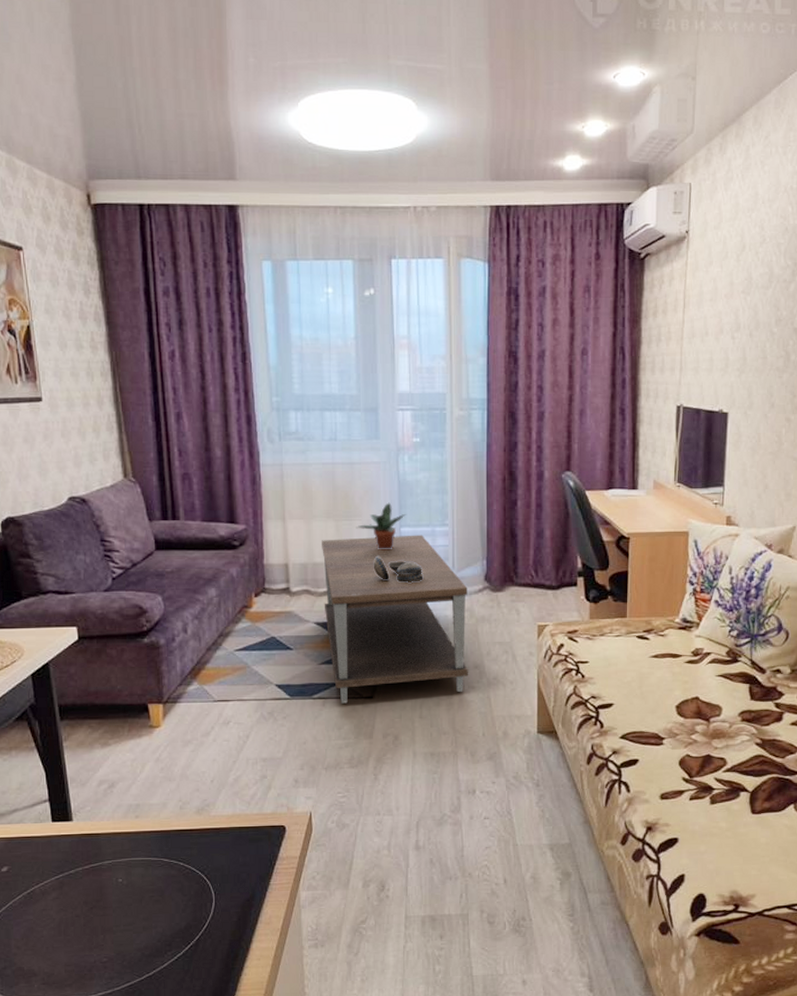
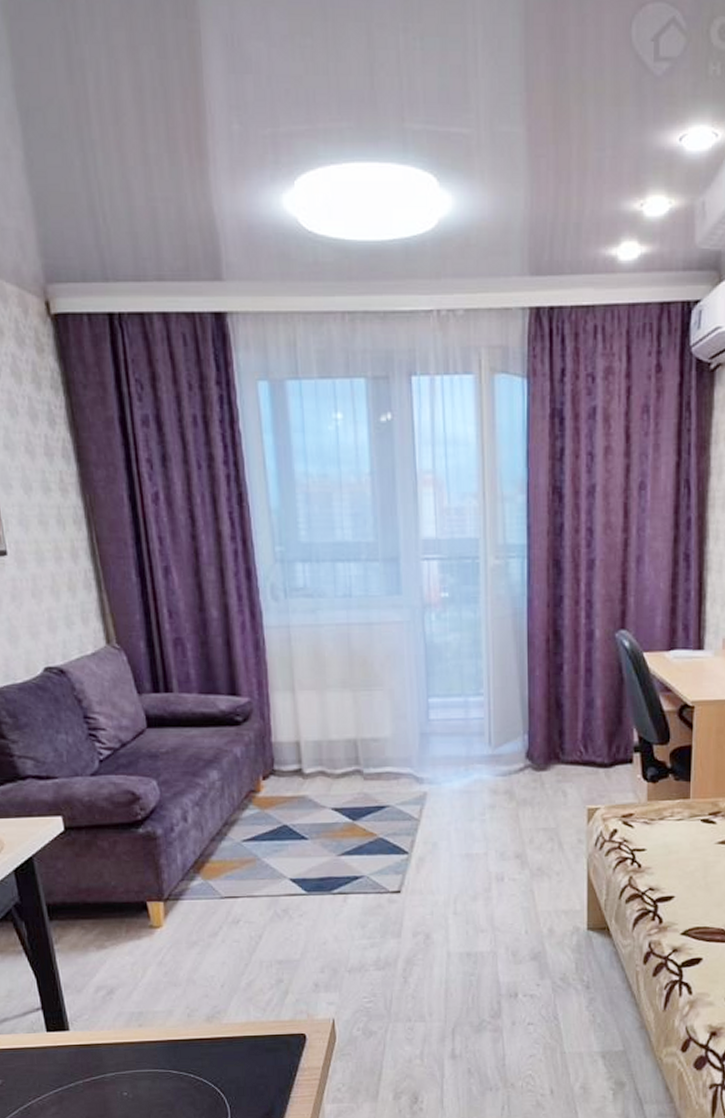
coffee table: present [322,535,469,704] -> none [337,706,509,899]
potted plant: present [356,502,406,550] -> none [376,669,435,725]
decorative bowl: present [373,555,424,583] -> none [397,730,456,762]

